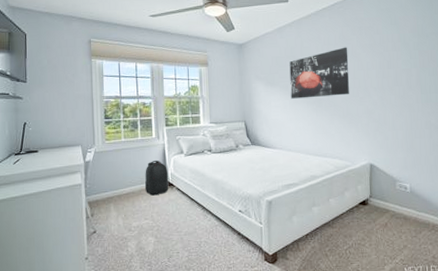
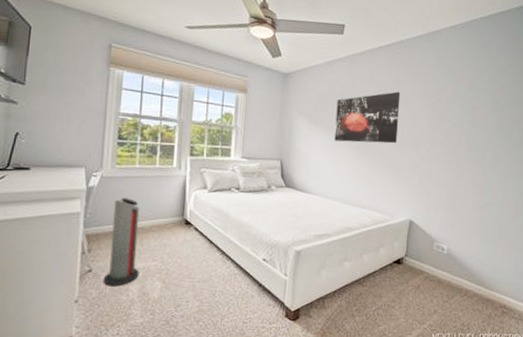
air purifier: none [106,168,135,244] -> present [103,198,140,287]
backpack: present [144,160,169,196] -> none [157,193,187,234]

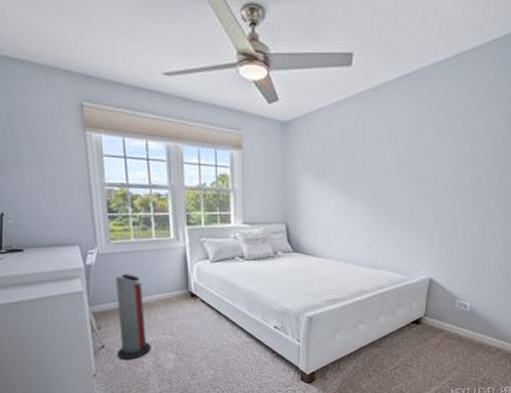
wall art: present [334,91,401,144] -> none [344,133,421,197]

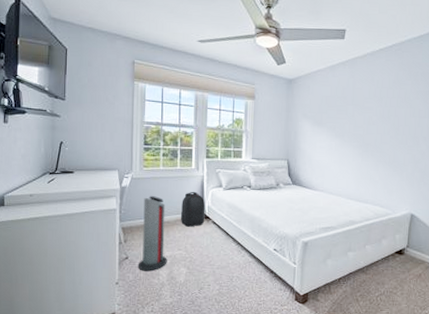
backpack: none [161,265,192,308] -> present [180,191,206,227]

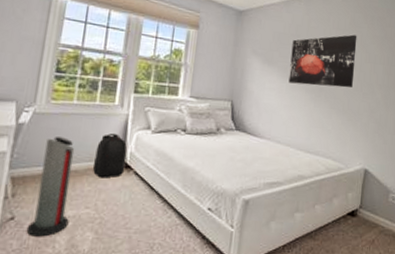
wall art: none [337,92,401,142] -> present [288,34,357,88]

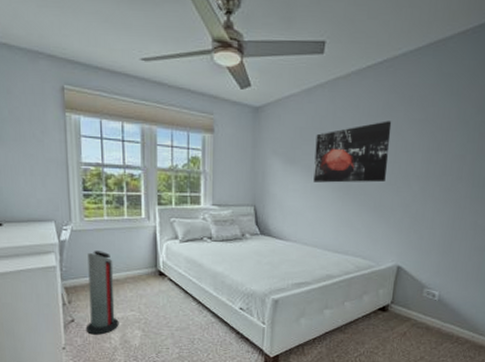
backpack: present [92,133,127,178] -> none [131,244,160,285]

